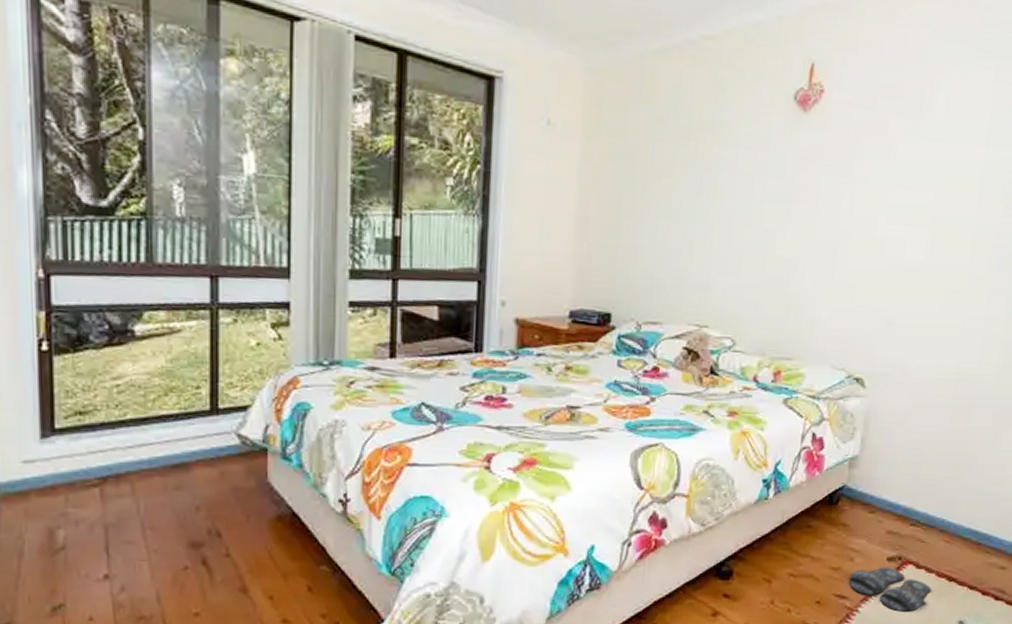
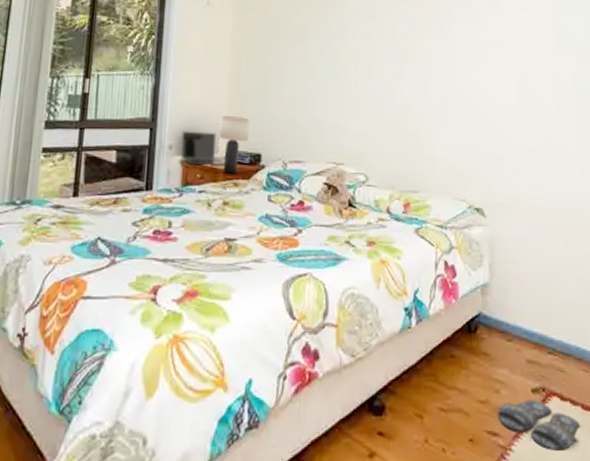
laptop: none [514,284,568,325] -> present [180,131,225,165]
table lamp: none [560,266,598,336] -> present [218,115,249,174]

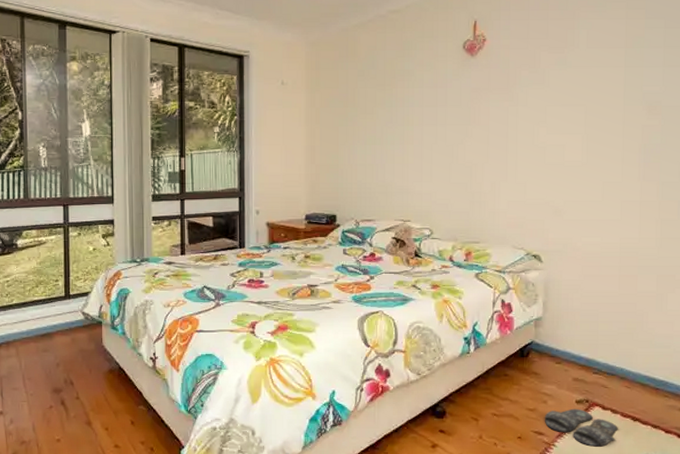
laptop: present [180,131,225,165] -> none [265,198,305,226]
table lamp: present [218,115,249,174] -> none [298,183,325,232]

